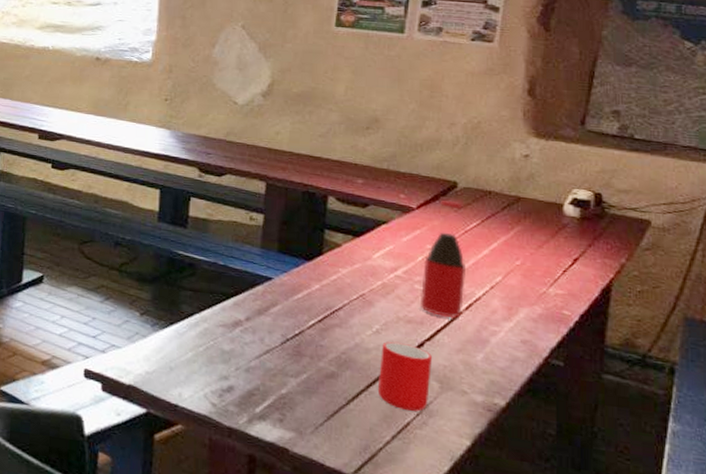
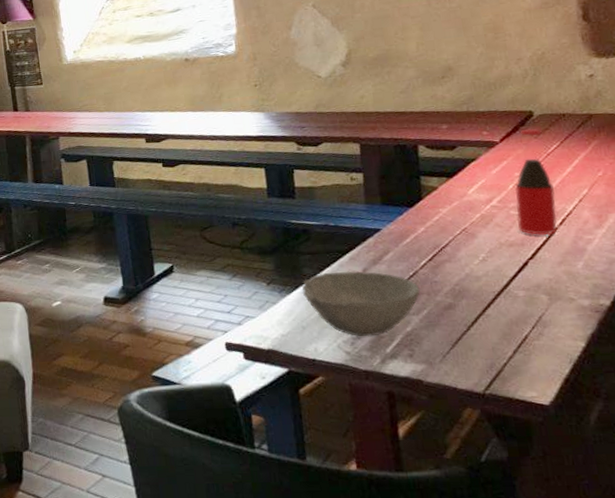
bowl: none [176,313,303,392] -> present [302,270,420,337]
cup: present [377,341,432,412] -> none [490,265,541,325]

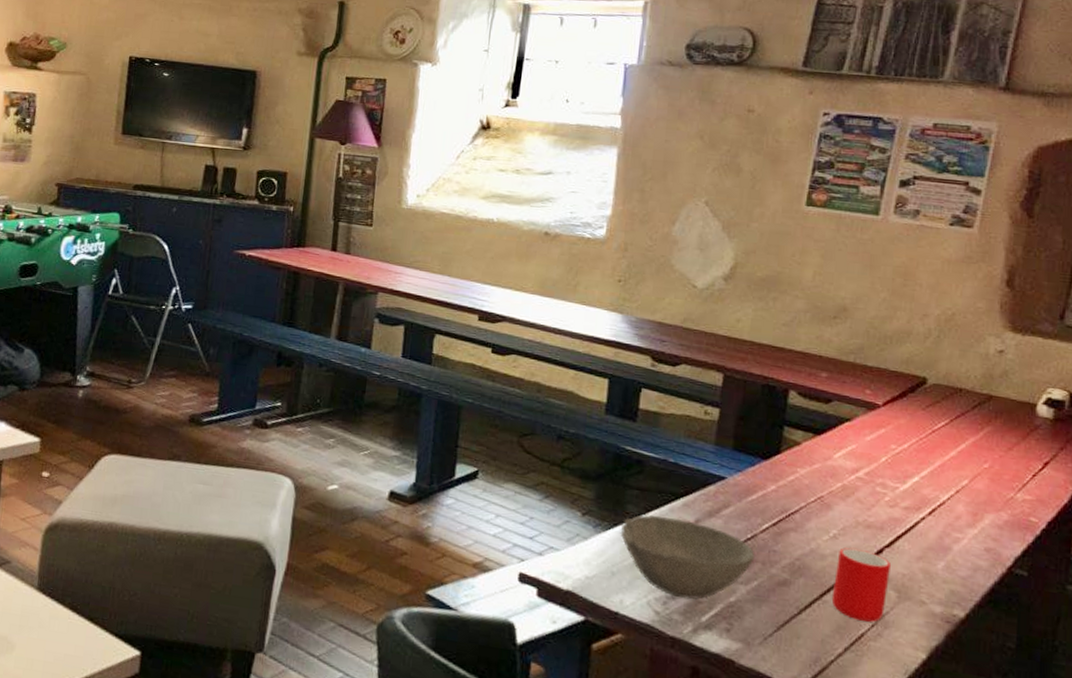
cup: none [490,265,541,325] -> present [831,547,890,622]
bottle: present [515,129,557,235] -> none [880,397,931,524]

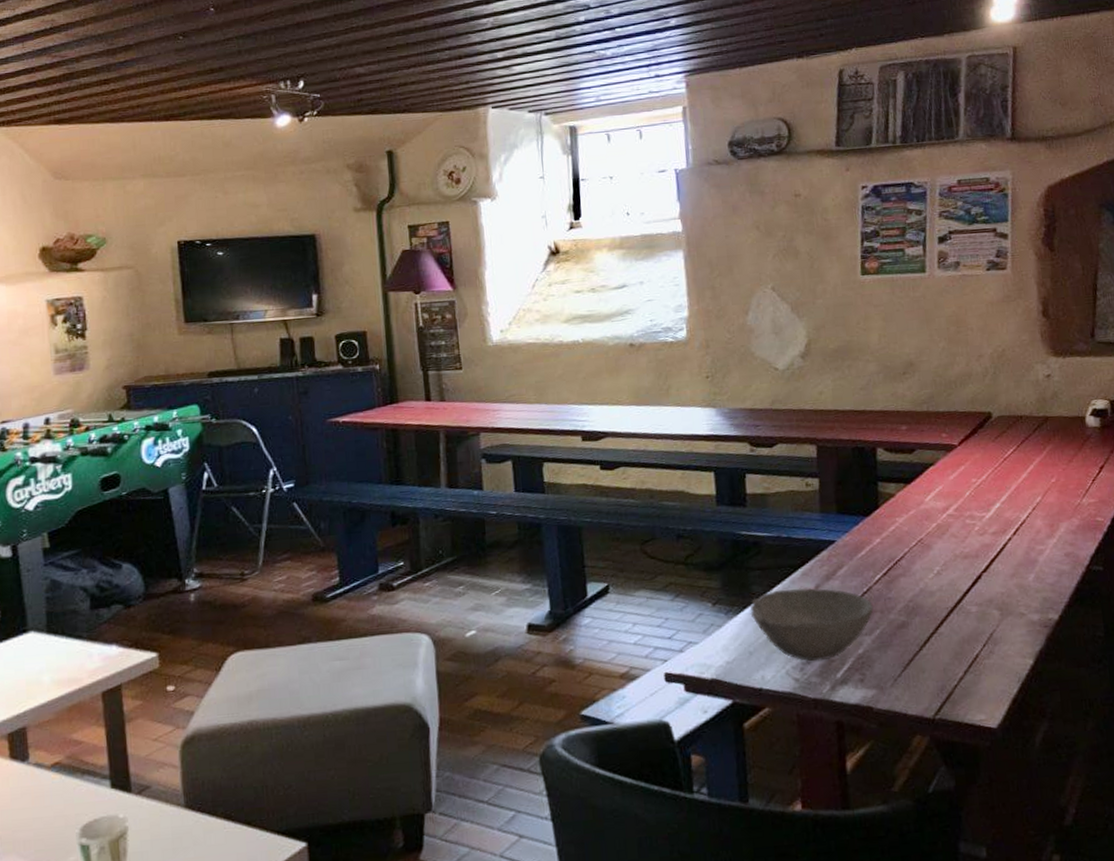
cup: present [831,547,890,622] -> none [944,579,992,644]

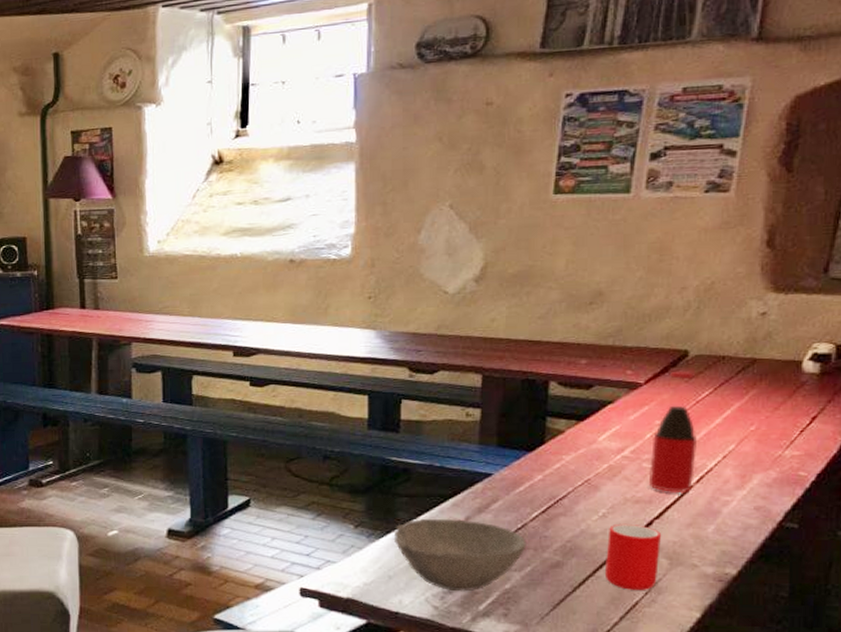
cup: none [944,579,992,644] -> present [604,523,661,590]
bottle: none [971,431,1011,546] -> present [648,371,697,494]

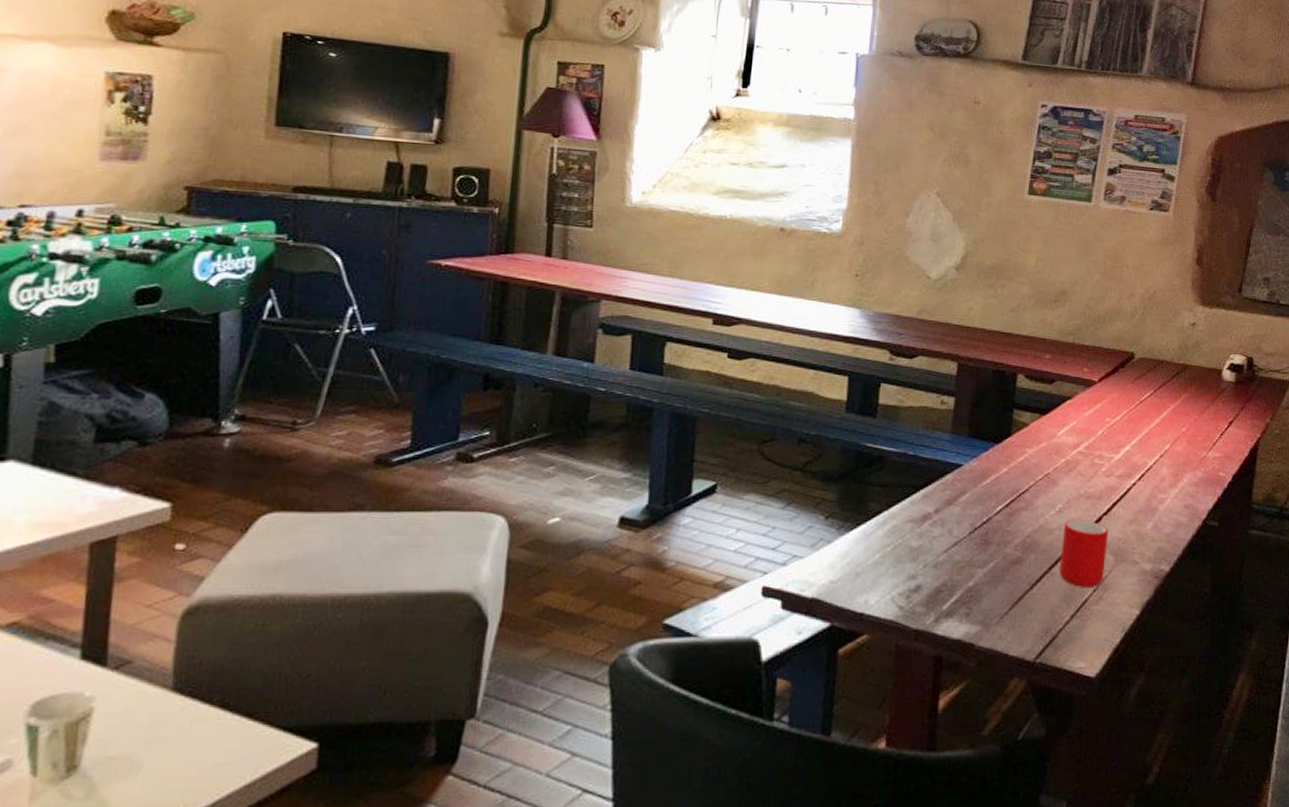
bowl: present [393,518,527,592] -> none [863,510,991,590]
bottle: present [648,371,697,494] -> none [1099,371,1140,490]

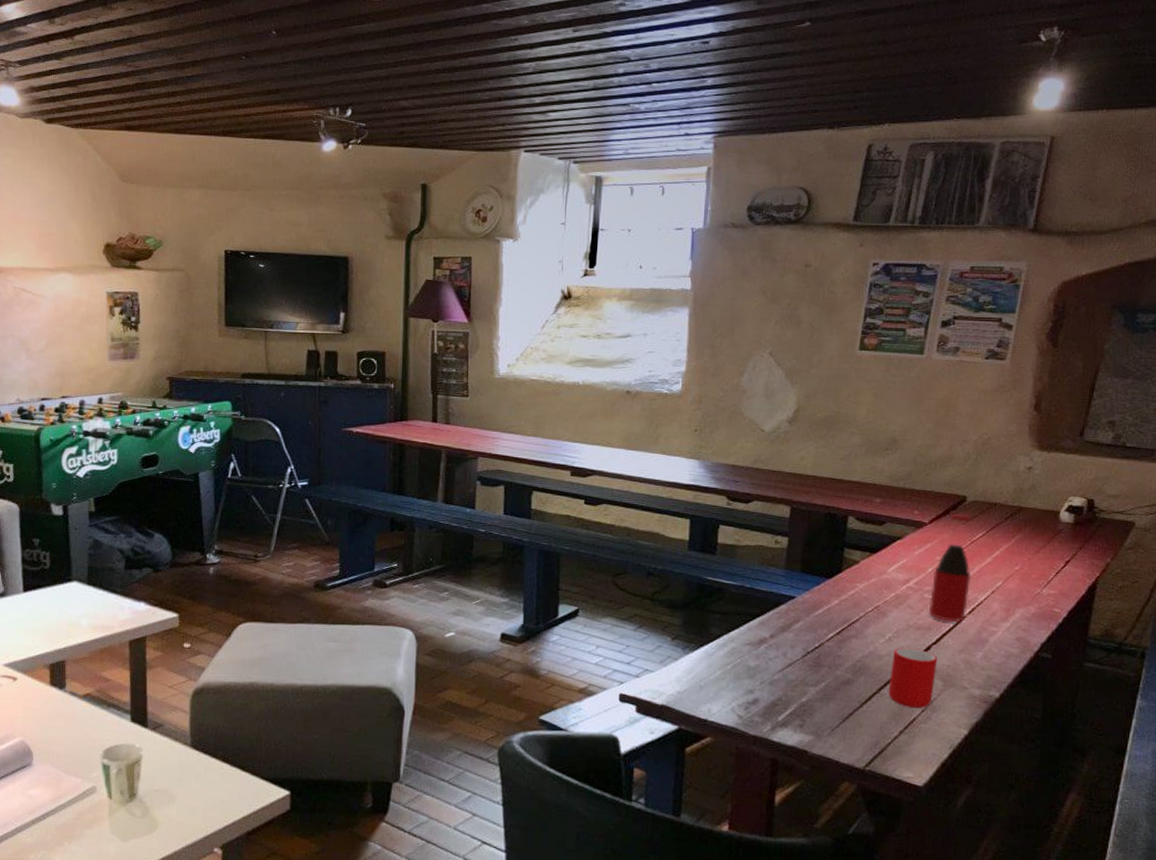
bottle: none [1099,371,1140,490] -> present [928,513,971,623]

